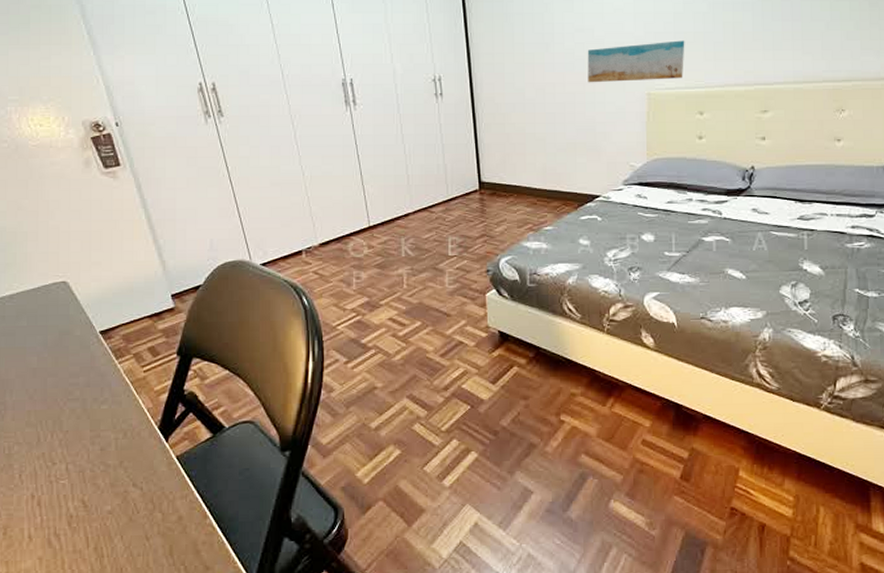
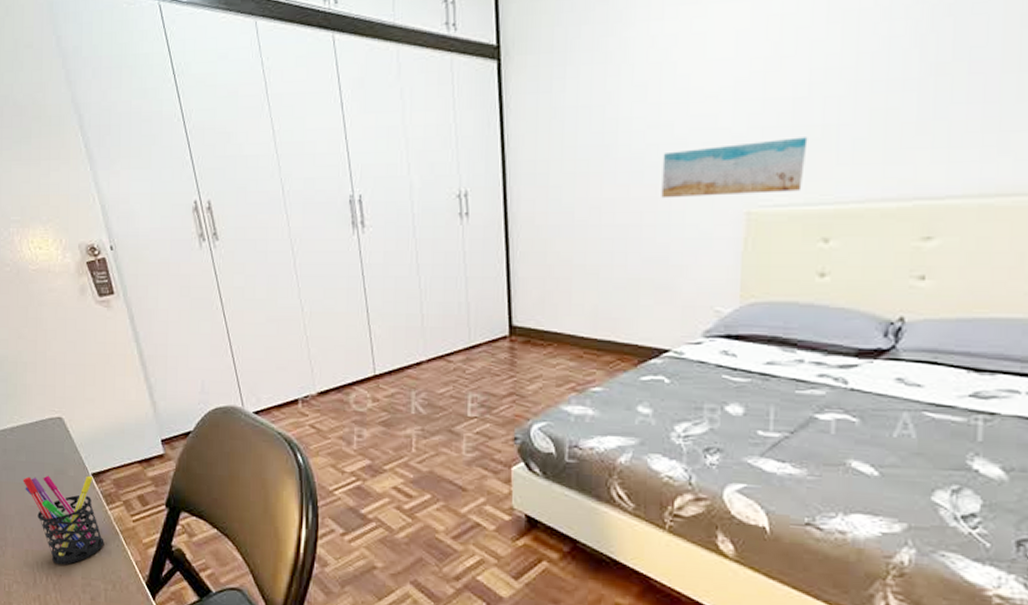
pen holder: none [24,333,114,421] -> present [23,475,104,565]

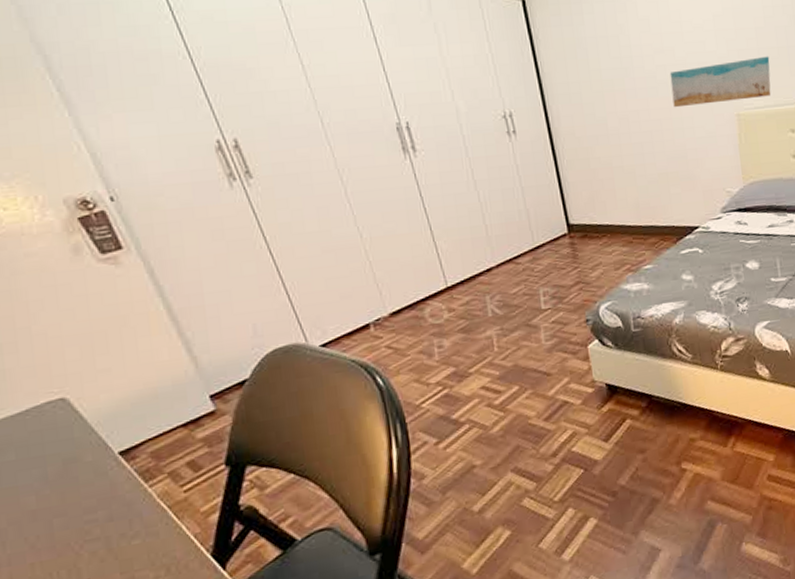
pen holder: present [23,475,104,565] -> none [14,455,148,568]

